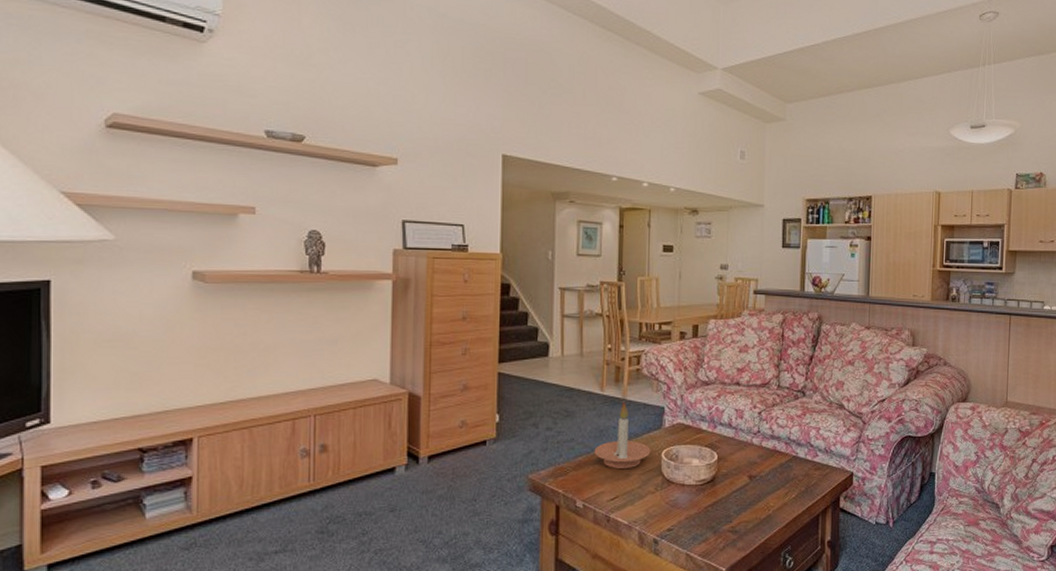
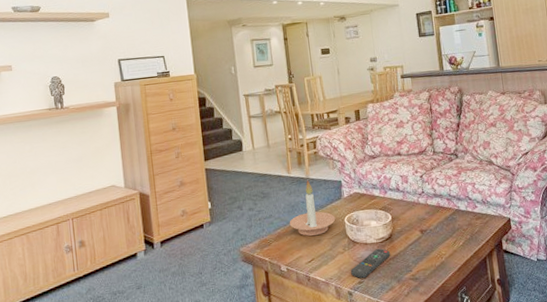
remote control: none [660,492,710,526] -> present [351,248,390,279]

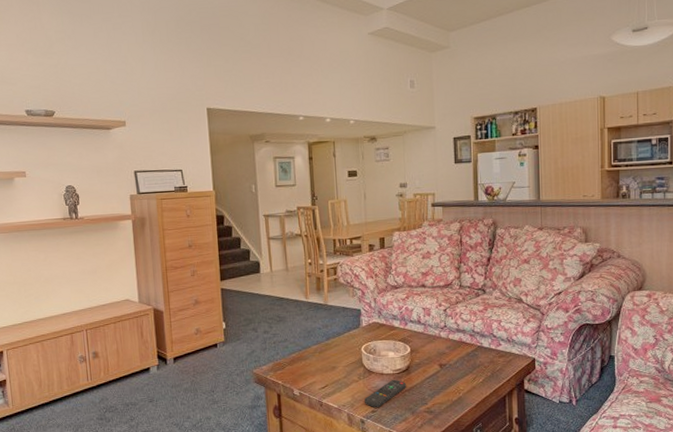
candle holder: present [289,180,336,236] -> none [304,307,352,362]

